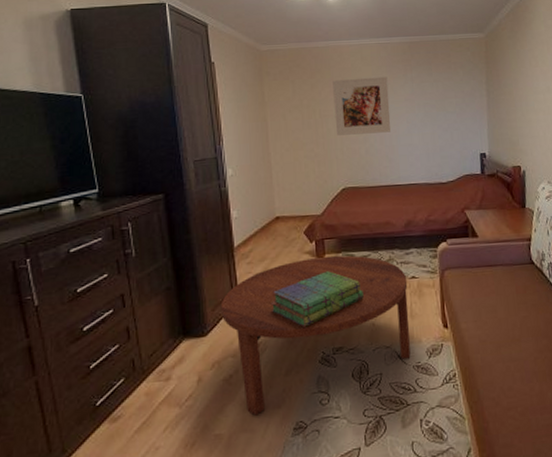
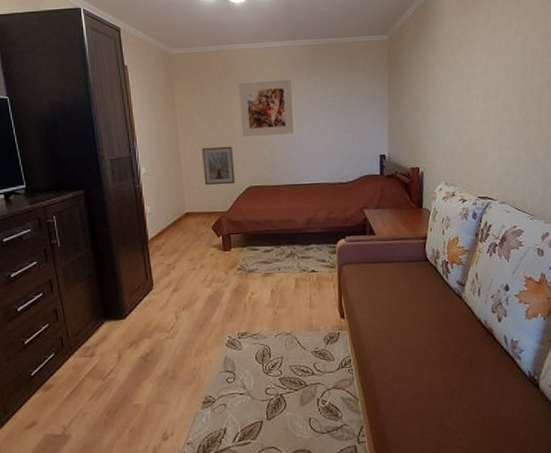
coffee table: present [220,255,411,416] -> none [137,249,309,390]
stack of books: present [270,271,364,327] -> none [182,263,267,314]
picture frame: none [293,145,329,186] -> present [201,146,235,185]

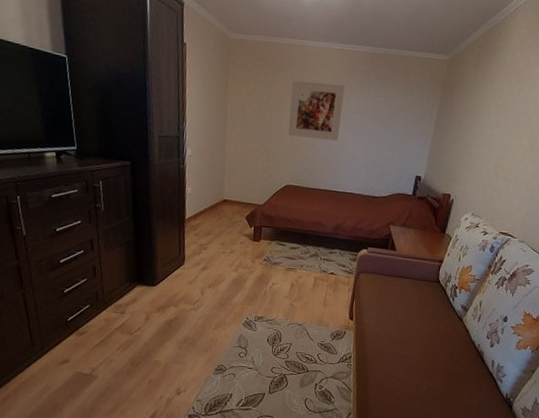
picture frame: present [201,146,235,185] -> none [245,139,277,180]

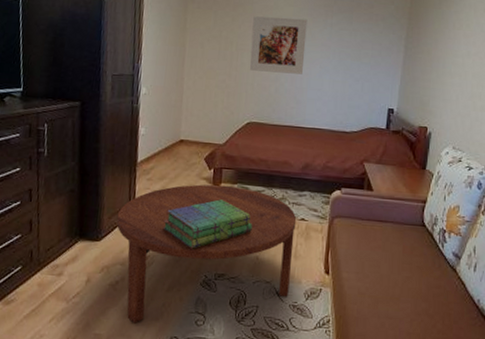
coffee table: none [169,240,327,354] -> present [116,184,297,324]
stack of books: none [210,254,288,296] -> present [163,199,252,249]

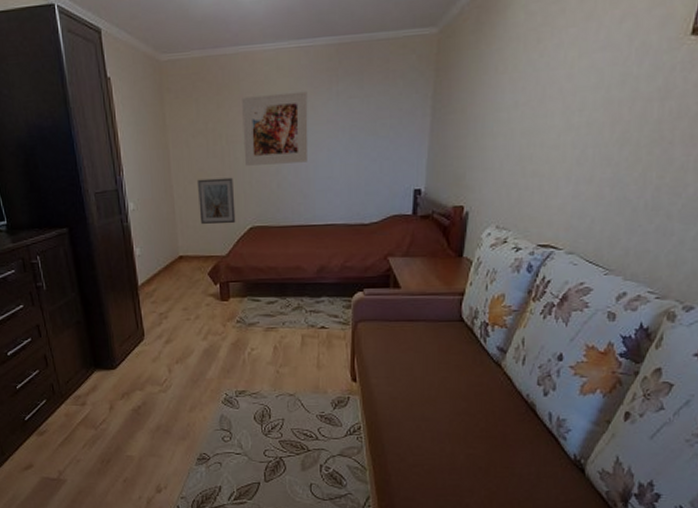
coffee table: present [116,184,297,324] -> none [127,299,316,444]
stack of books: present [163,199,252,249] -> none [175,315,269,369]
picture frame: none [204,76,238,117] -> present [196,177,236,224]

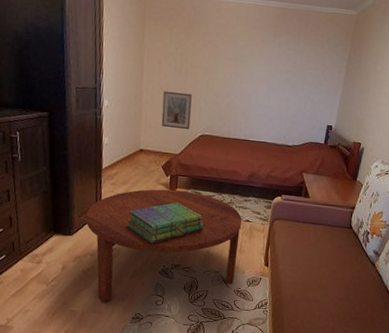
coffee table: none [127,299,316,444] -> present [86,189,242,303]
stack of books: none [175,315,269,369] -> present [126,202,204,244]
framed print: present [242,91,308,166] -> none [203,34,258,92]

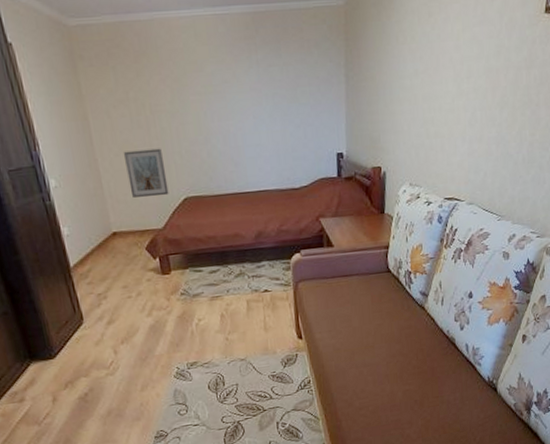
coffee table: present [86,189,242,303] -> none [64,271,266,428]
stack of books: present [126,202,204,244] -> none [118,288,215,345]

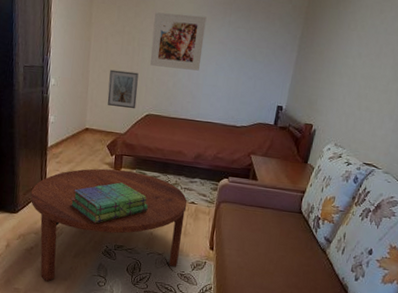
coffee table: none [64,271,266,428] -> present [30,168,188,282]
stack of books: none [118,288,215,345] -> present [70,182,148,224]
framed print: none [162,59,235,136] -> present [150,12,207,71]

